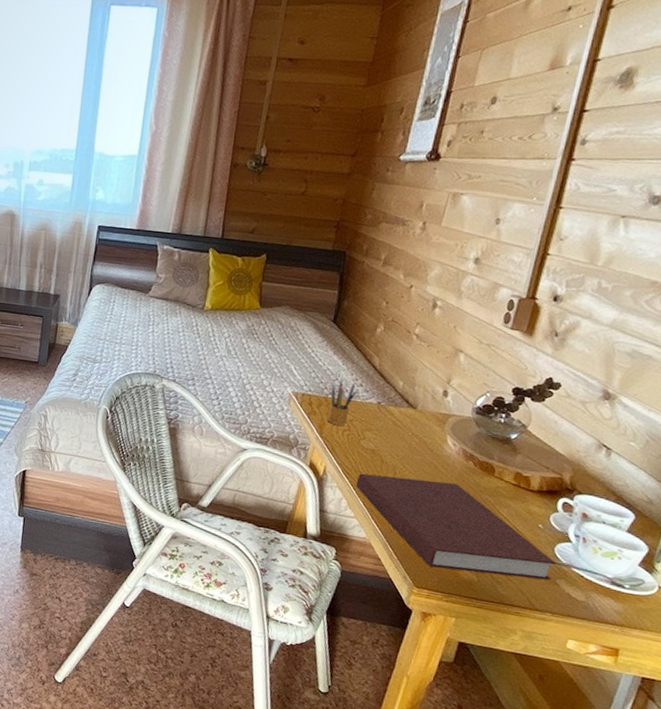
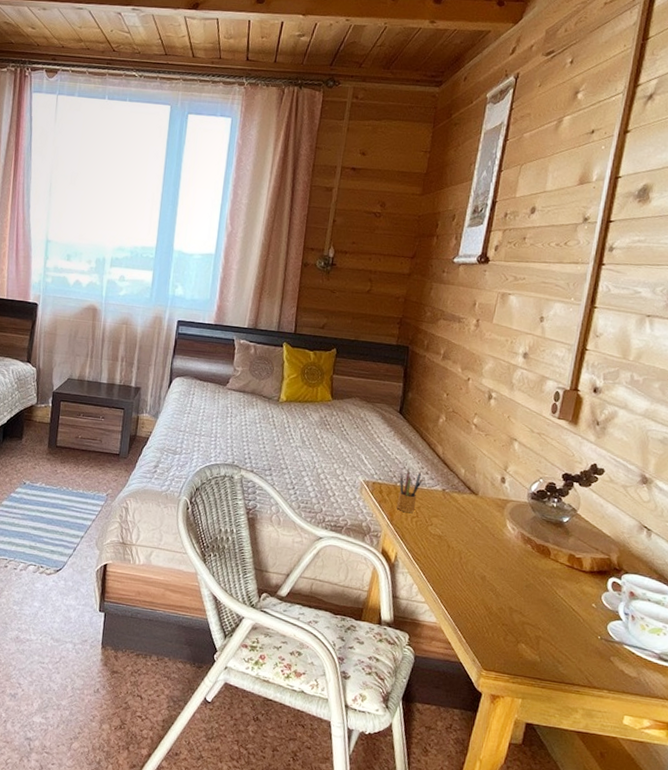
notebook: present [356,473,557,581] -> none [425,558,610,658]

